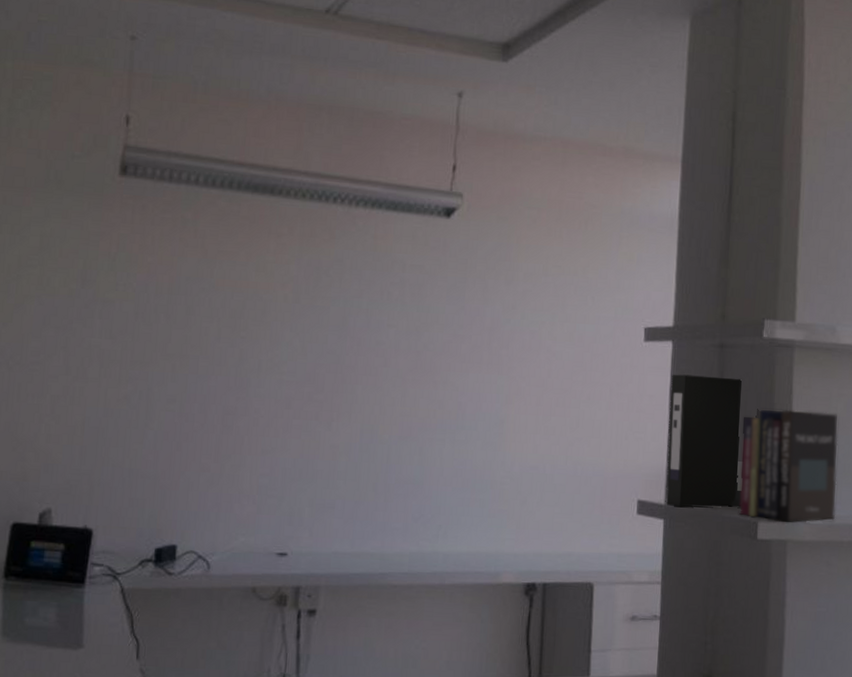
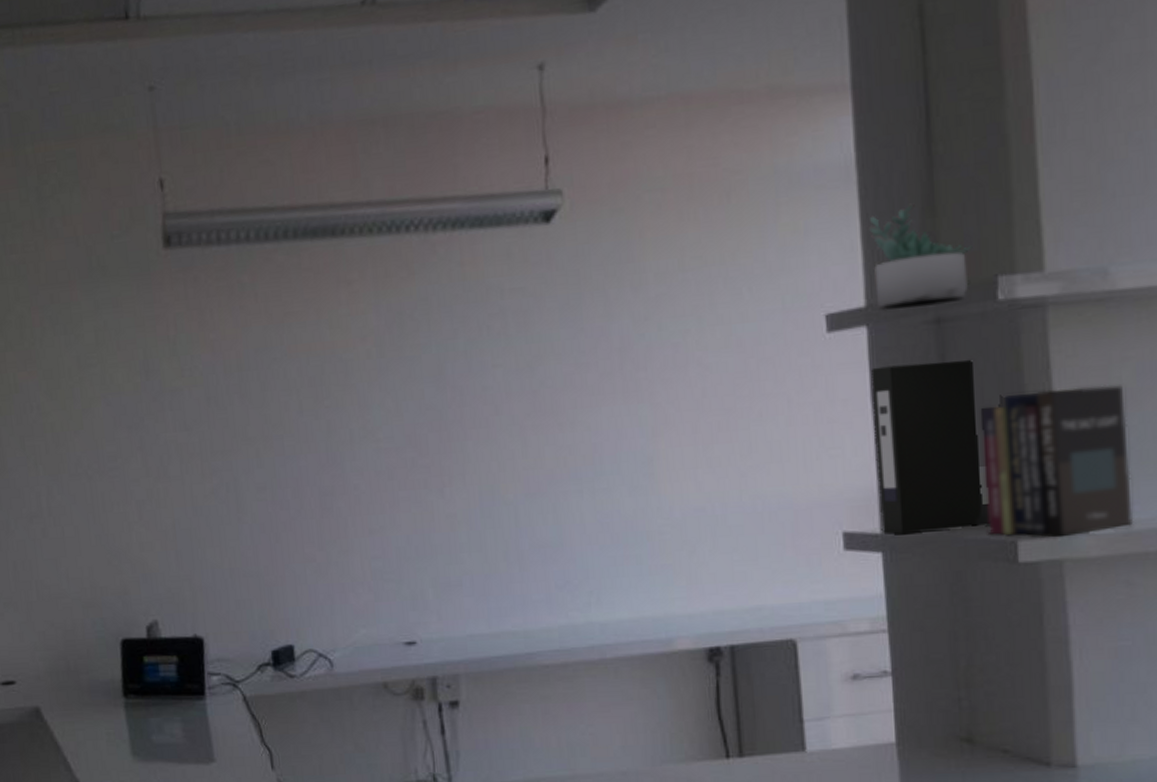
succulent plant: none [681,255,750,334] -> present [868,203,973,311]

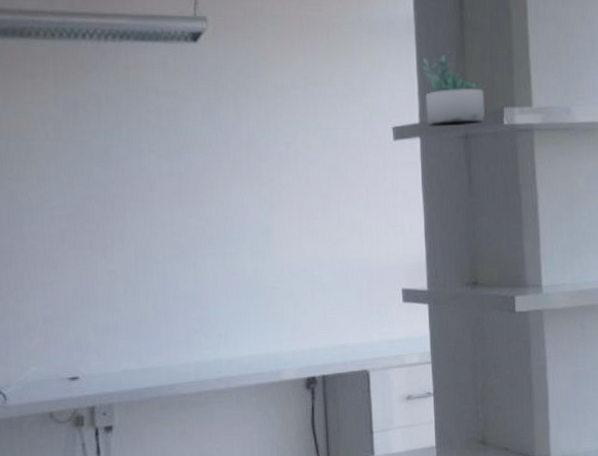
binder: present [871,360,998,535] -> none [422,166,504,291]
books: present [982,385,1134,537] -> none [493,188,585,294]

